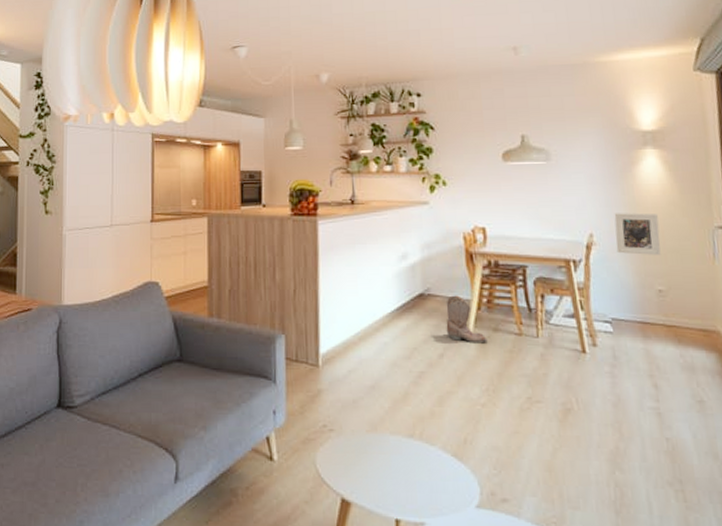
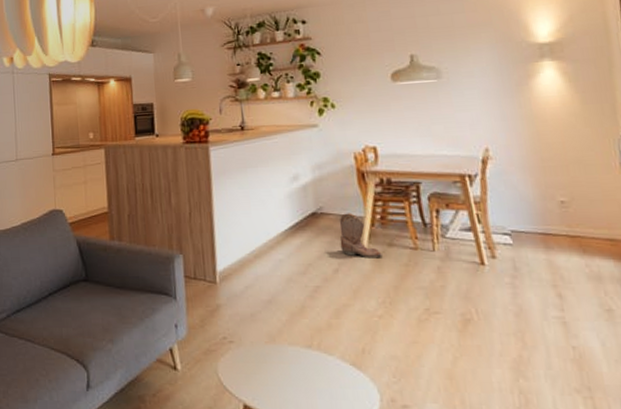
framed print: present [614,213,661,255] -> none [510,125,562,167]

